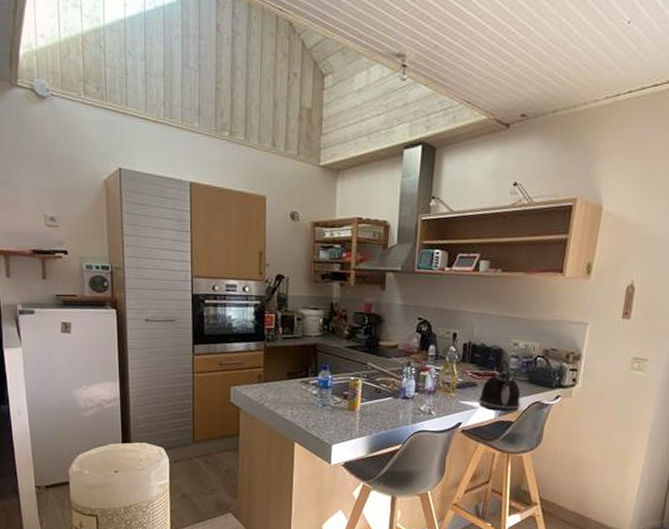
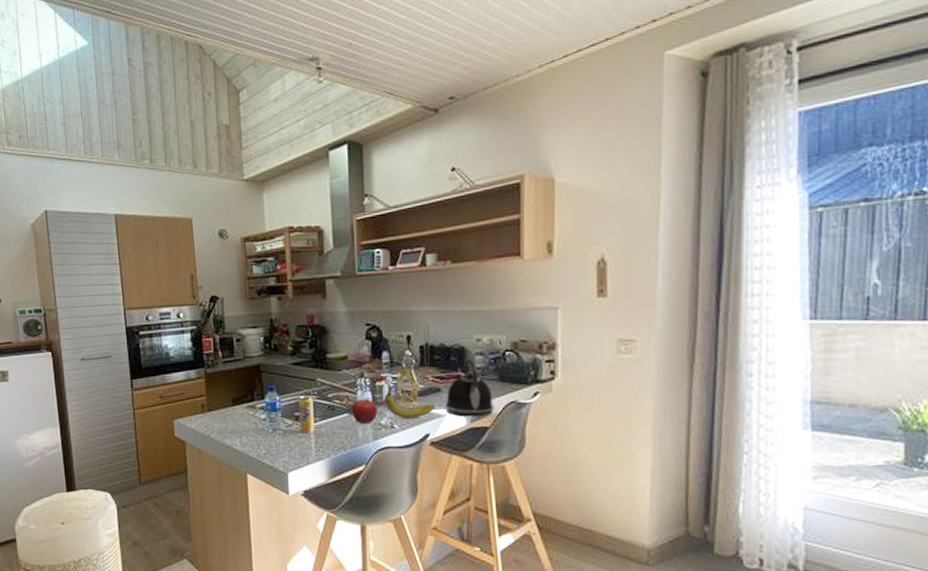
fruit: none [396,385,419,409] -> present [352,398,378,425]
fruit: none [426,375,471,408] -> present [384,384,436,419]

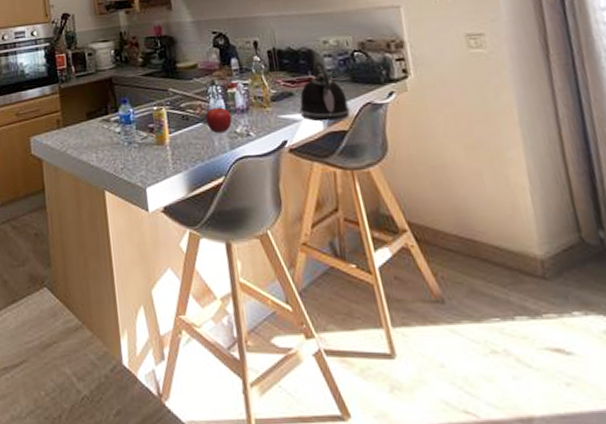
fruit: present [384,384,436,419] -> none [237,91,291,126]

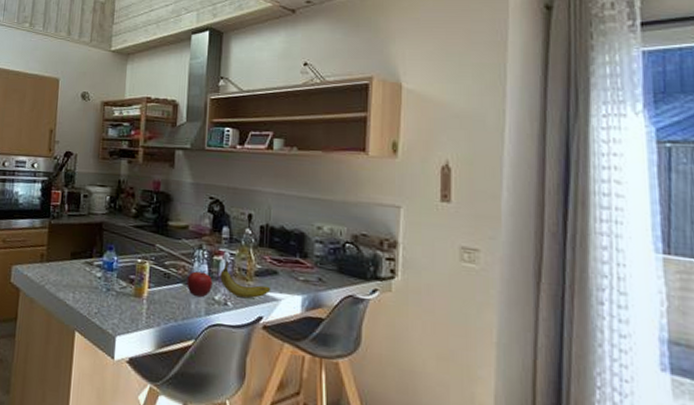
fruit: none [237,91,291,126] -> present [220,260,271,299]
kettle: present [299,60,351,121] -> none [280,244,331,308]

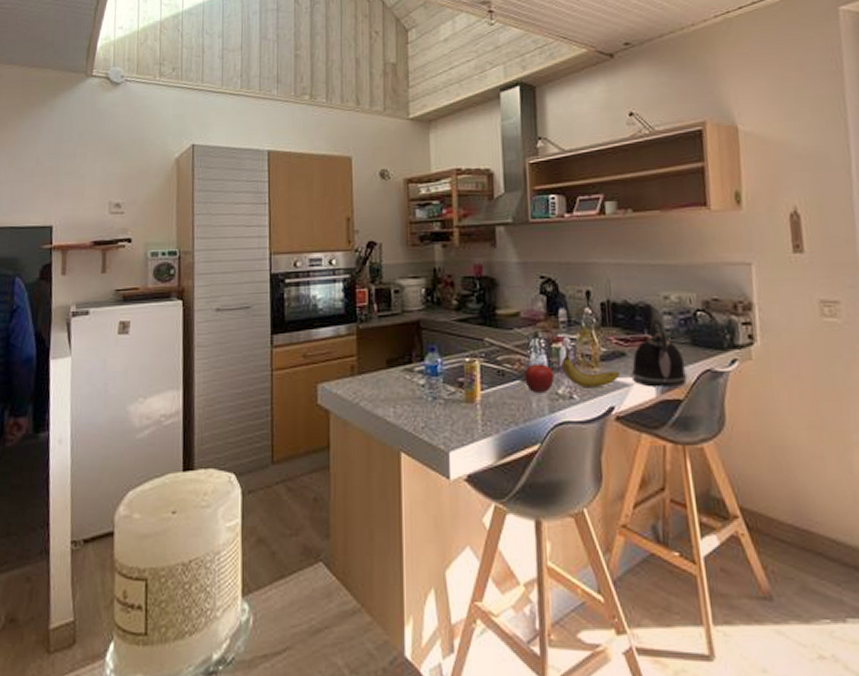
kettle: none [280,244,331,308] -> present [631,318,688,387]

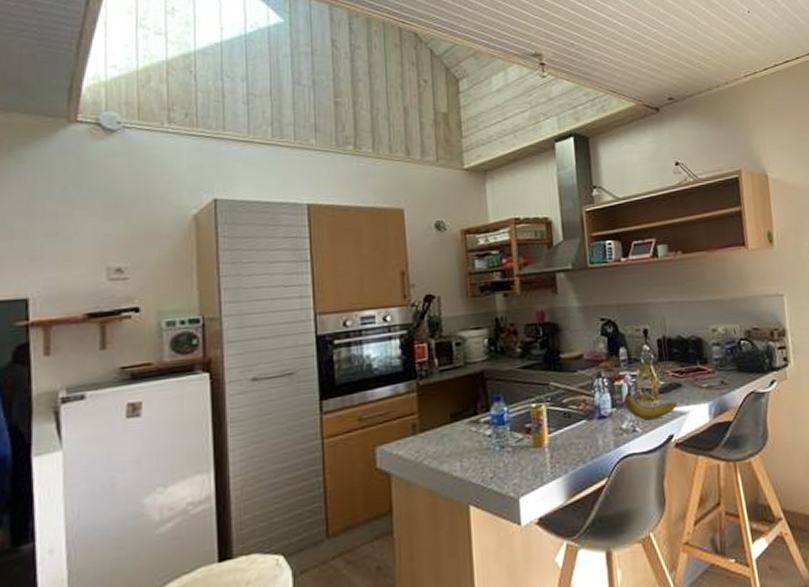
fruit: present [524,362,554,394] -> none [589,400,618,431]
kettle: present [631,318,688,387] -> none [687,349,736,413]

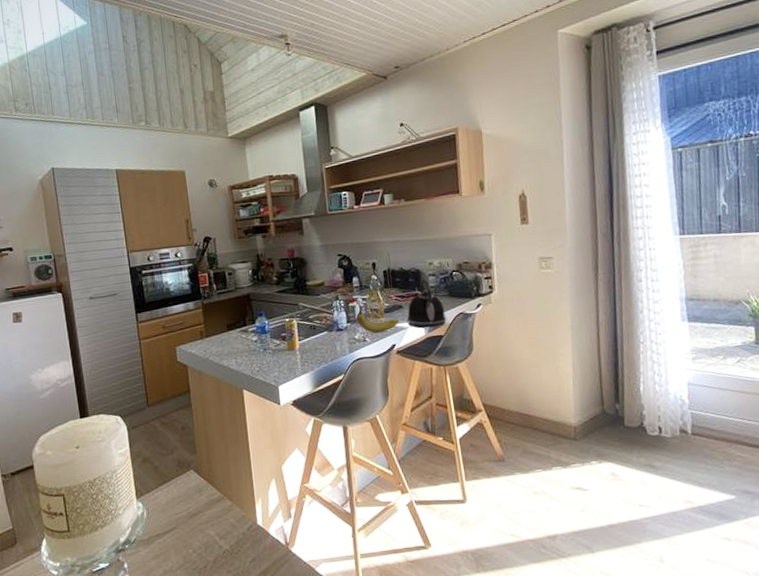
kettle: none [687,349,736,413] -> present [406,279,447,328]

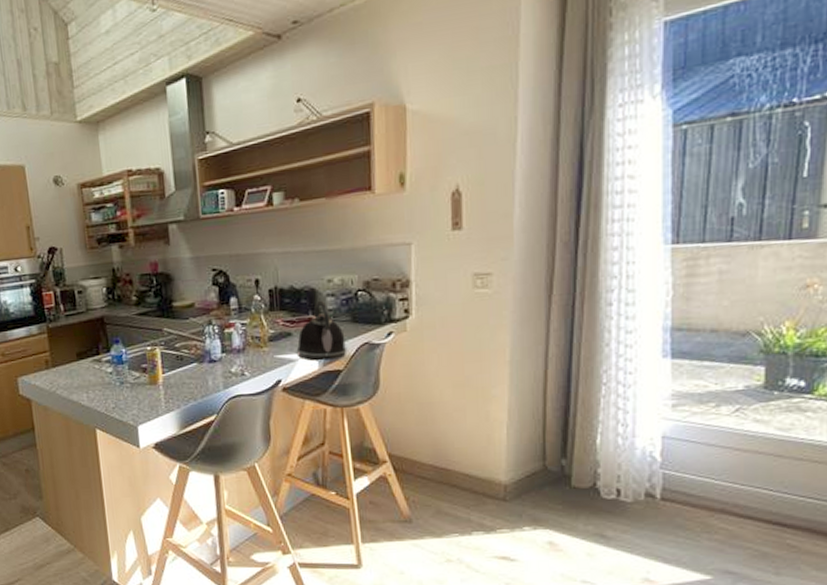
fruit: present [356,304,399,333] -> none [233,331,287,366]

